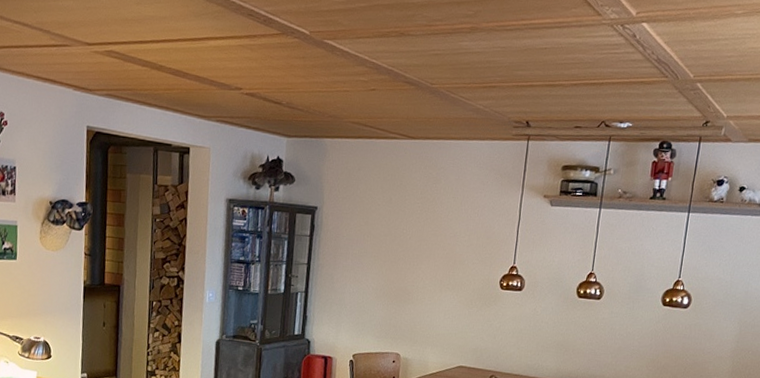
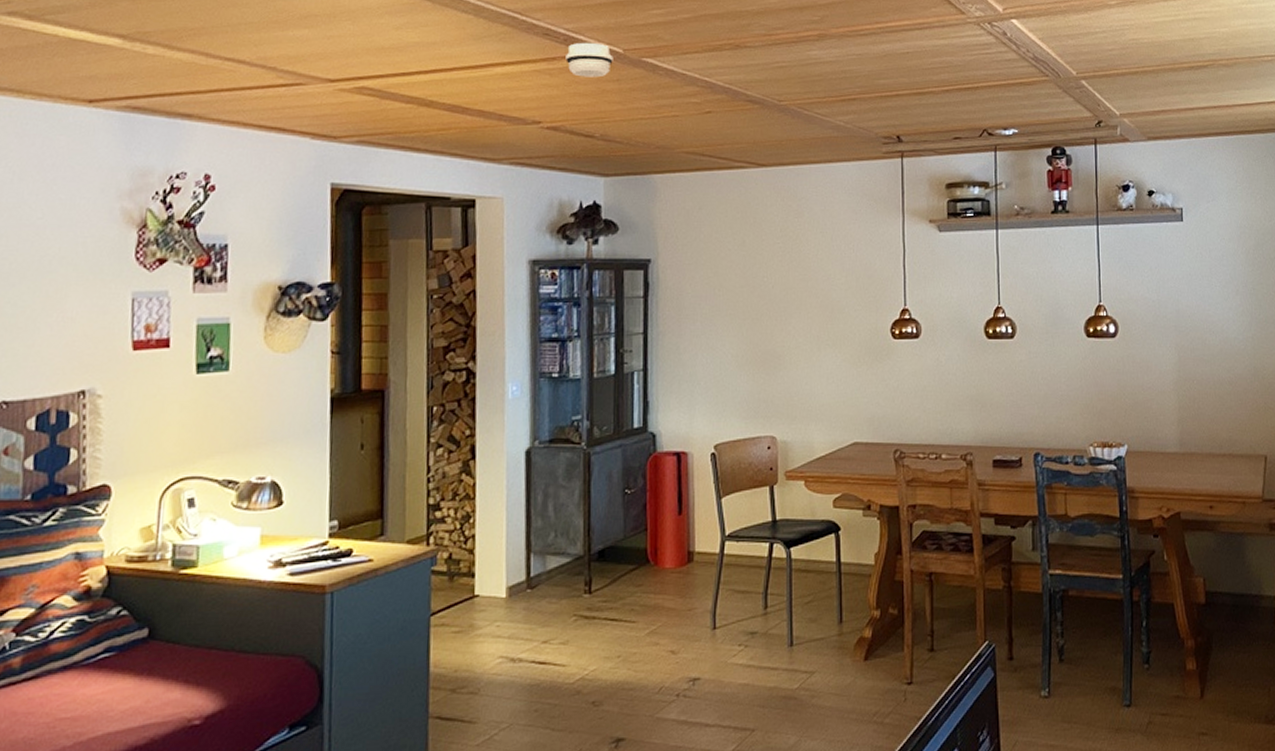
smoke detector: none [264,23,301,54] -> present [565,42,613,78]

